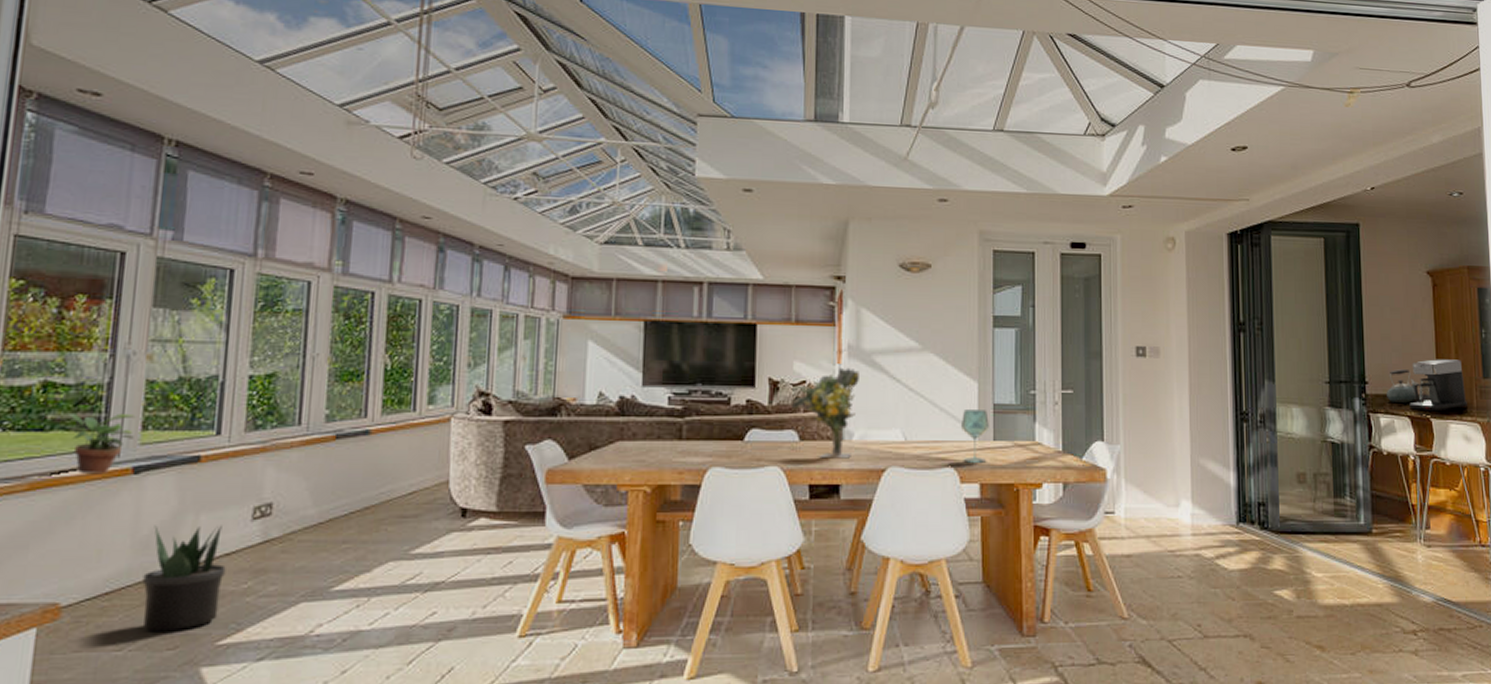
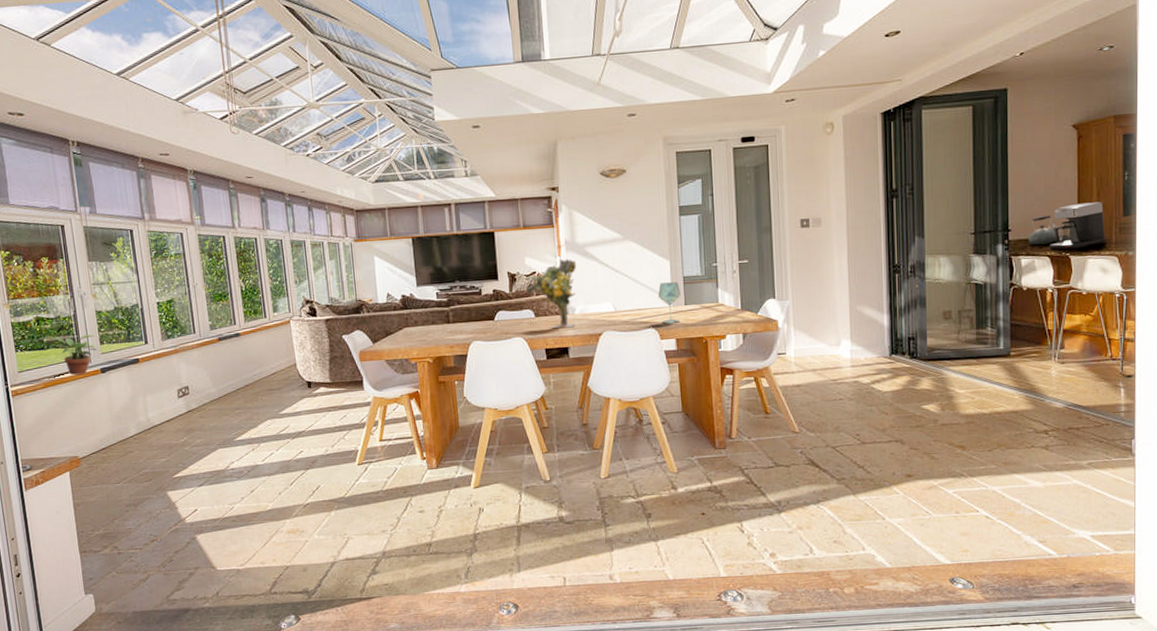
planter: present [142,525,226,632] -> none [121,402,170,471]

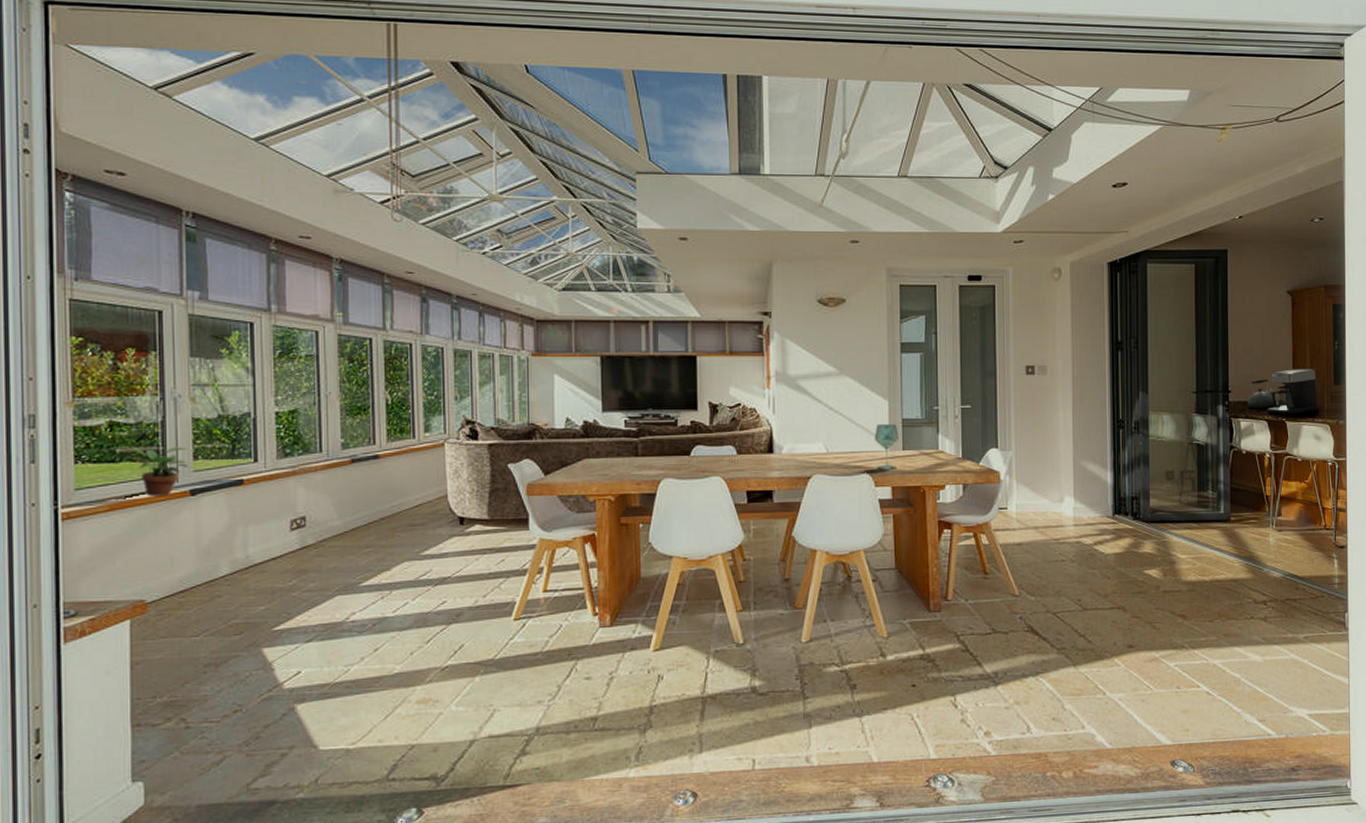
bouquet: present [527,258,576,328] -> none [730,391,786,469]

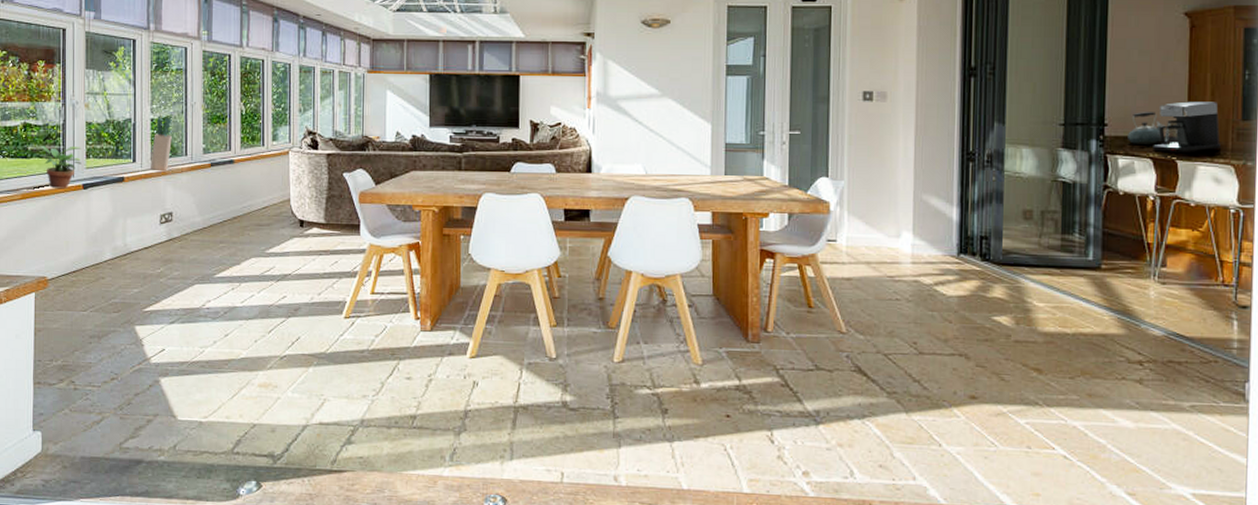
vase: none [277,404,303,471] -> present [151,112,173,172]
wine glass: present [874,424,900,469] -> none [695,148,722,194]

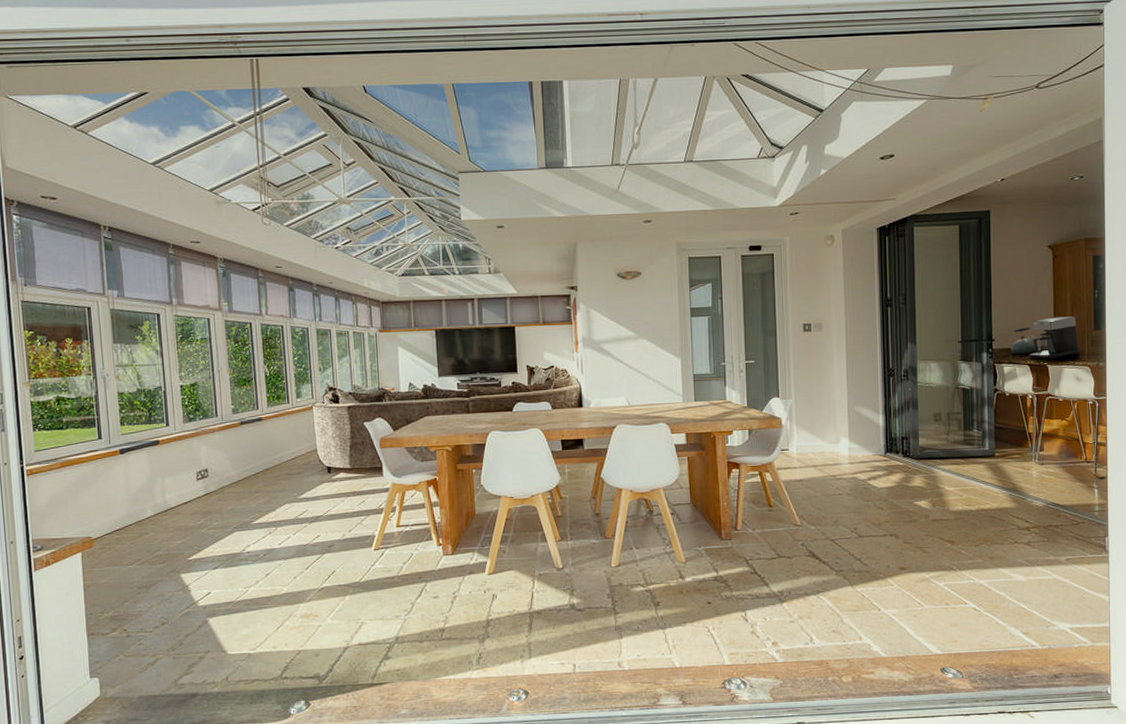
potted plant: present [40,145,82,189] -> none [74,415,117,456]
vase: present [151,112,173,172] -> none [183,378,202,433]

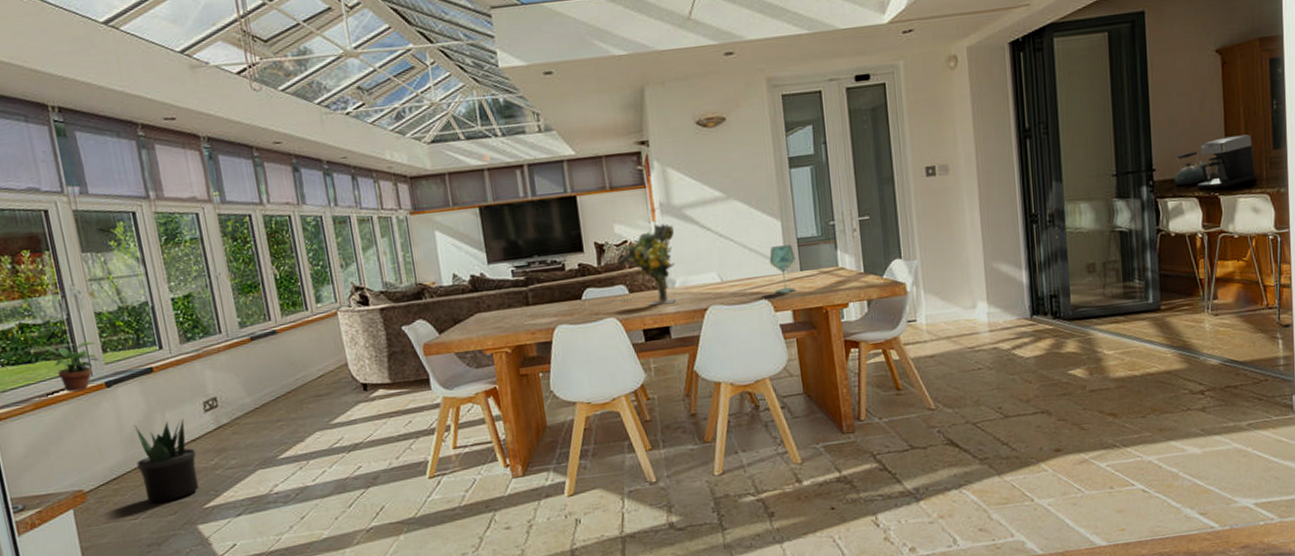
potted plant: none [74,415,117,456] -> present [44,341,99,393]
planter: none [137,484,186,553] -> present [133,418,199,503]
bouquet: none [545,354,592,421] -> present [618,223,676,305]
wine glass: none [669,379,692,419] -> present [769,244,796,294]

